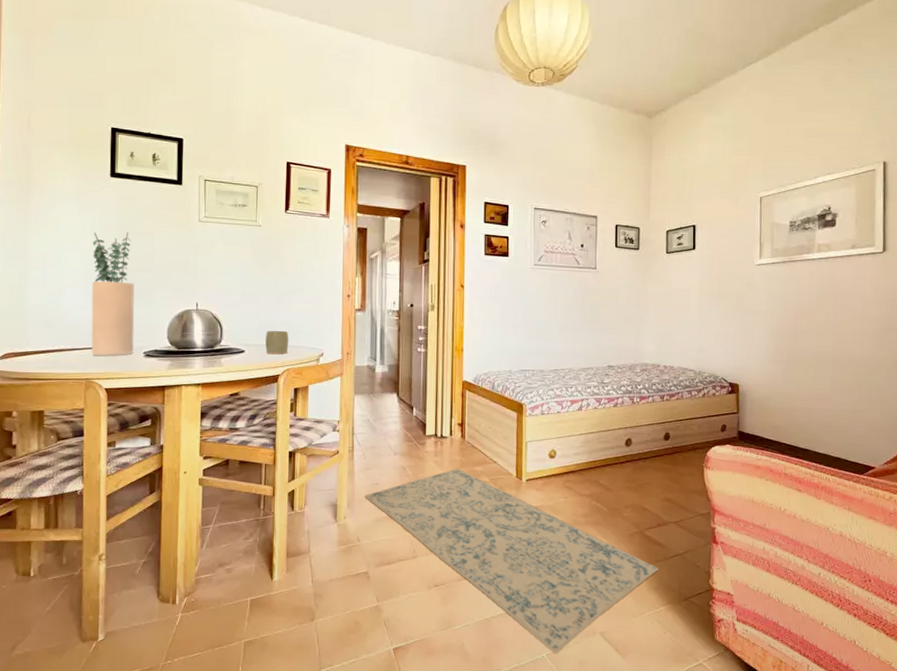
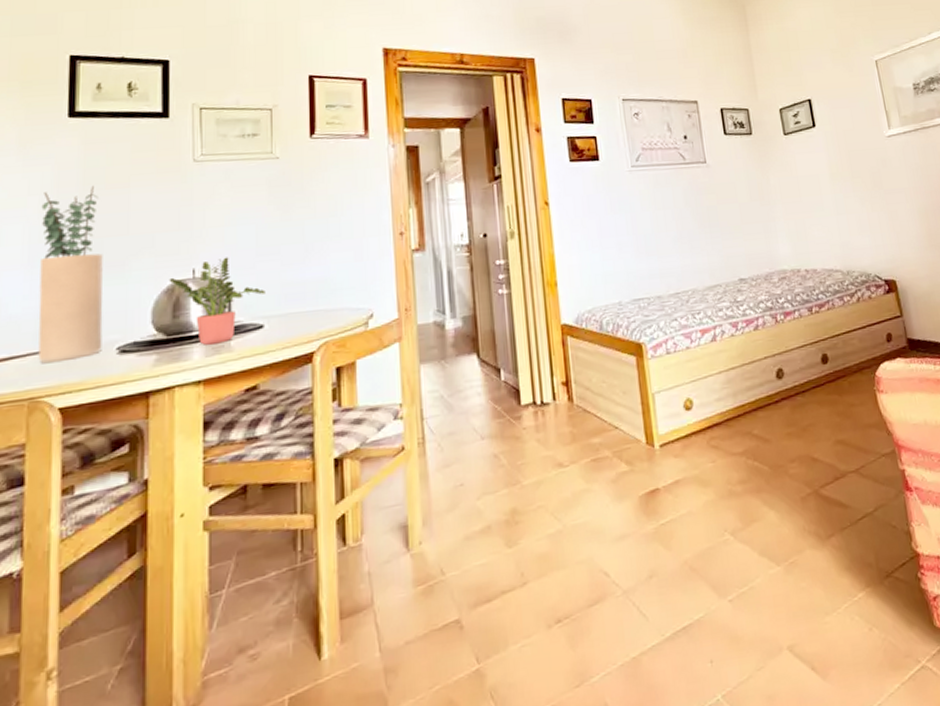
potted plant: none [179,297,247,359] -> present [169,257,265,345]
mug: present [265,330,289,355] -> none [292,290,325,326]
rug: present [365,468,659,654] -> none [446,444,847,693]

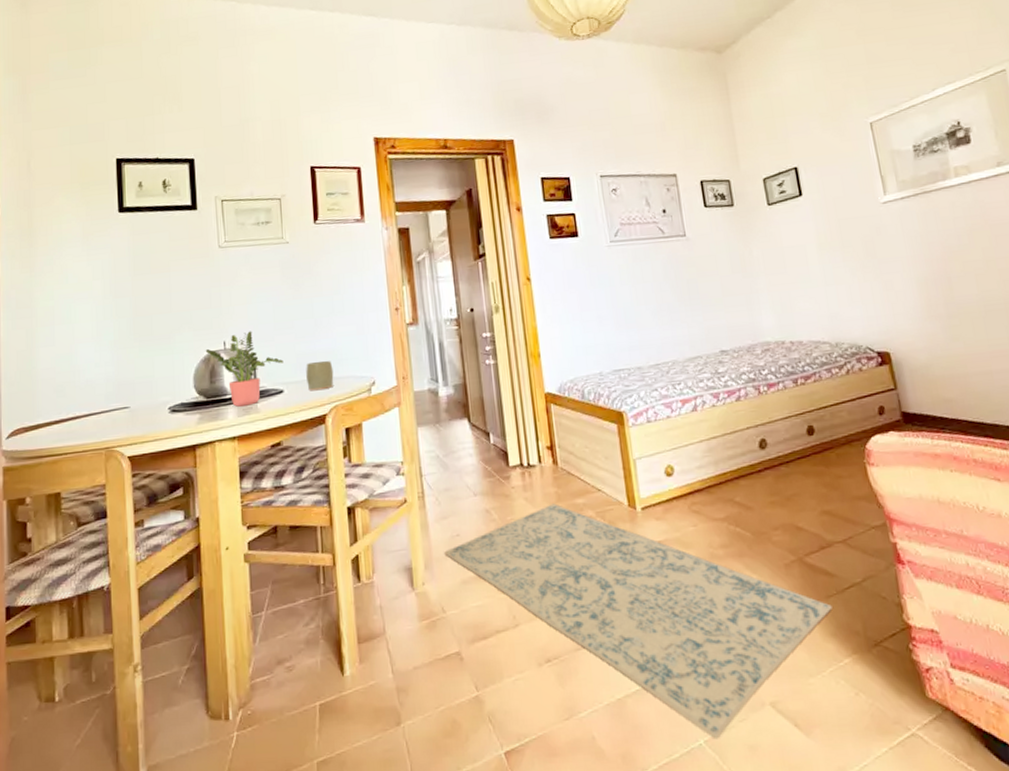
vase: present [38,185,104,364] -> none [103,270,157,420]
mug: none [292,290,325,326] -> present [306,360,334,391]
rug: none [446,444,847,693] -> present [444,503,832,740]

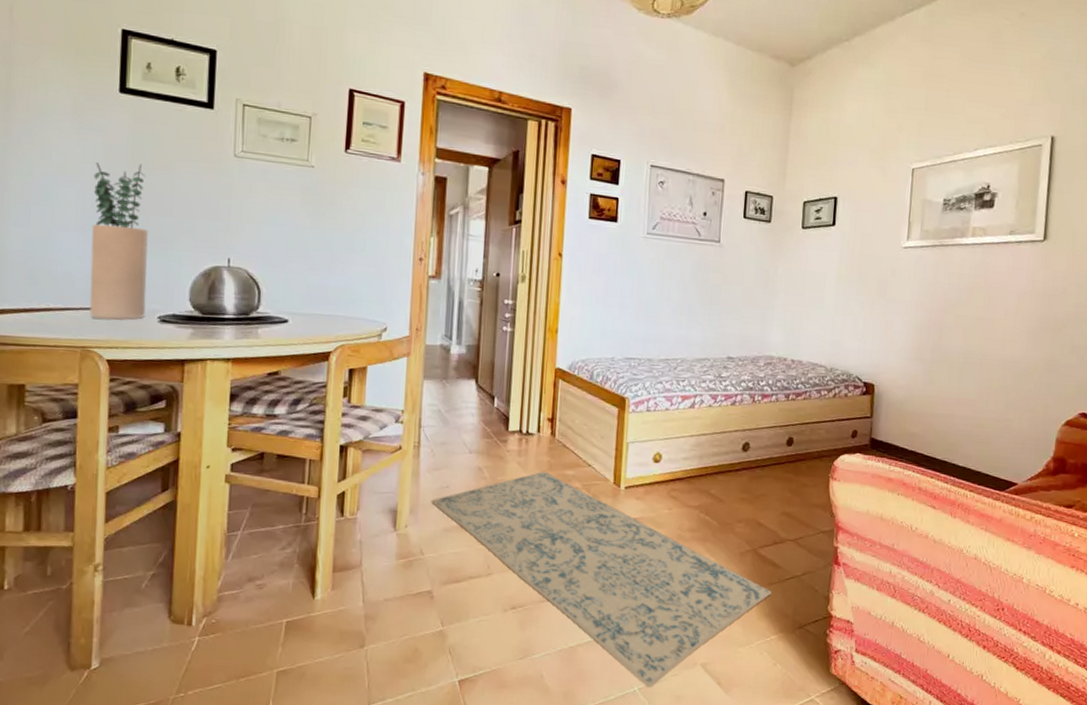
vase: none [103,270,157,420] -> present [89,162,148,321]
potted plant: present [205,331,284,407] -> none [206,252,292,330]
mug: present [306,360,334,391] -> none [314,297,345,327]

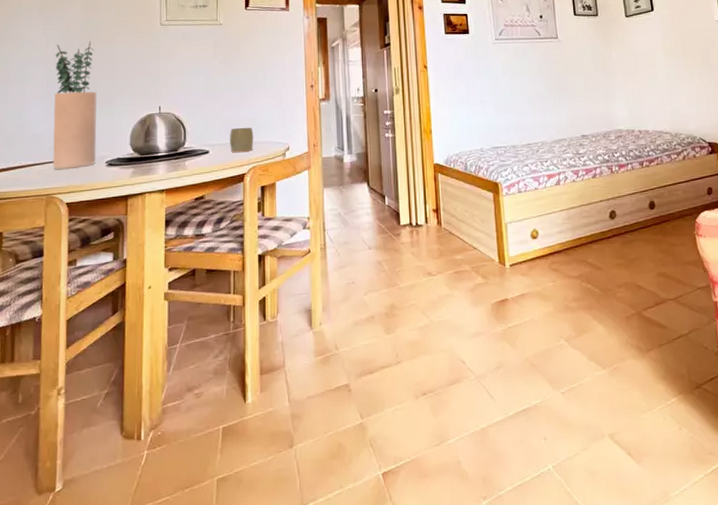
mug: none [314,297,345,327] -> present [230,127,254,153]
rug: present [431,471,772,688] -> none [340,258,663,465]

